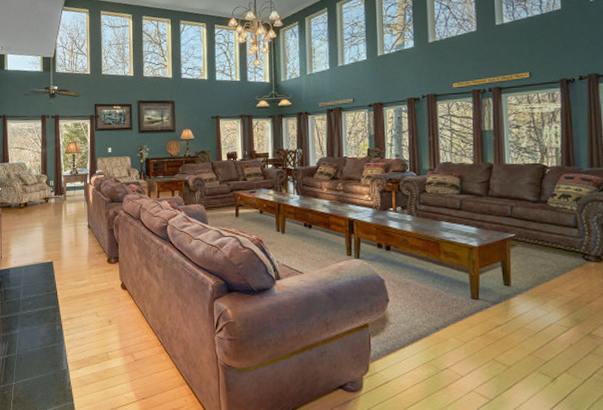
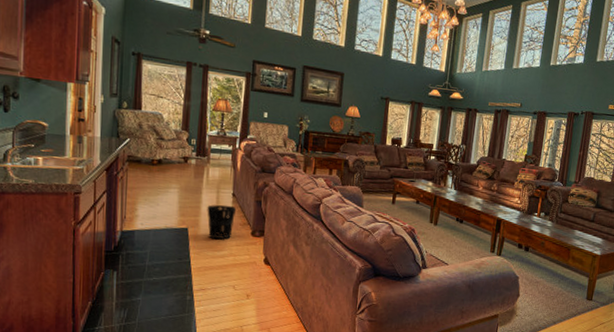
wastebasket: none [67,236,93,270] -> present [207,204,237,240]

